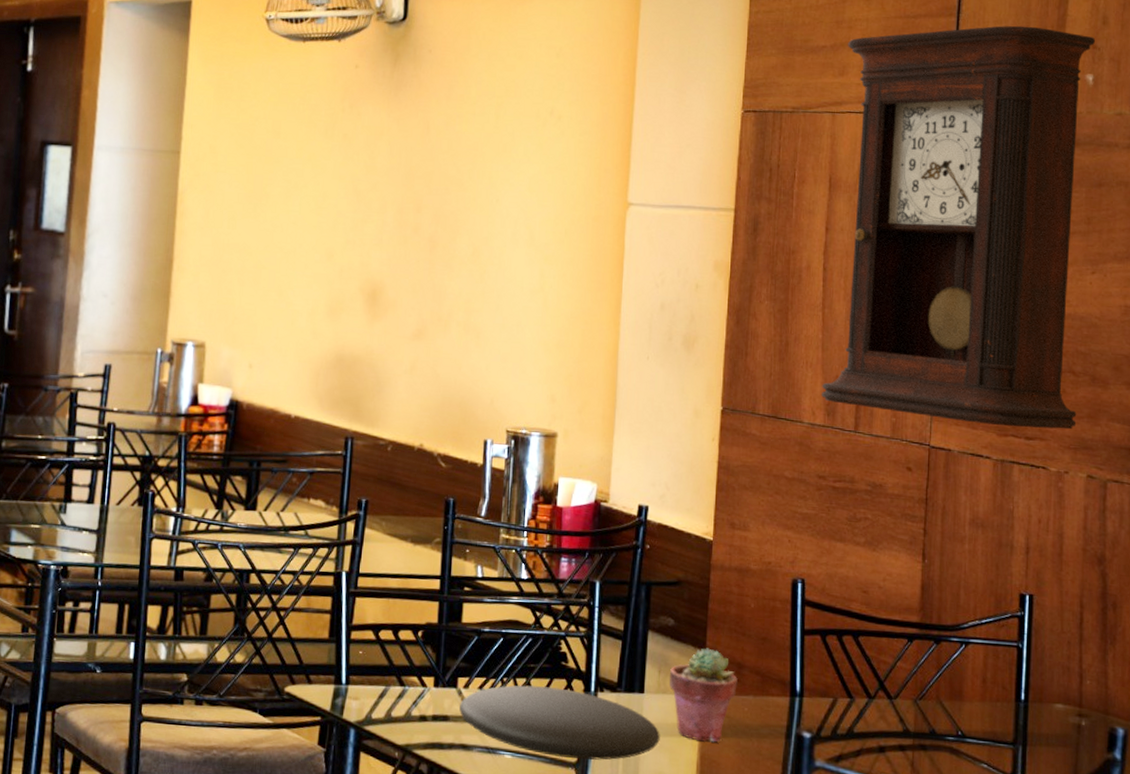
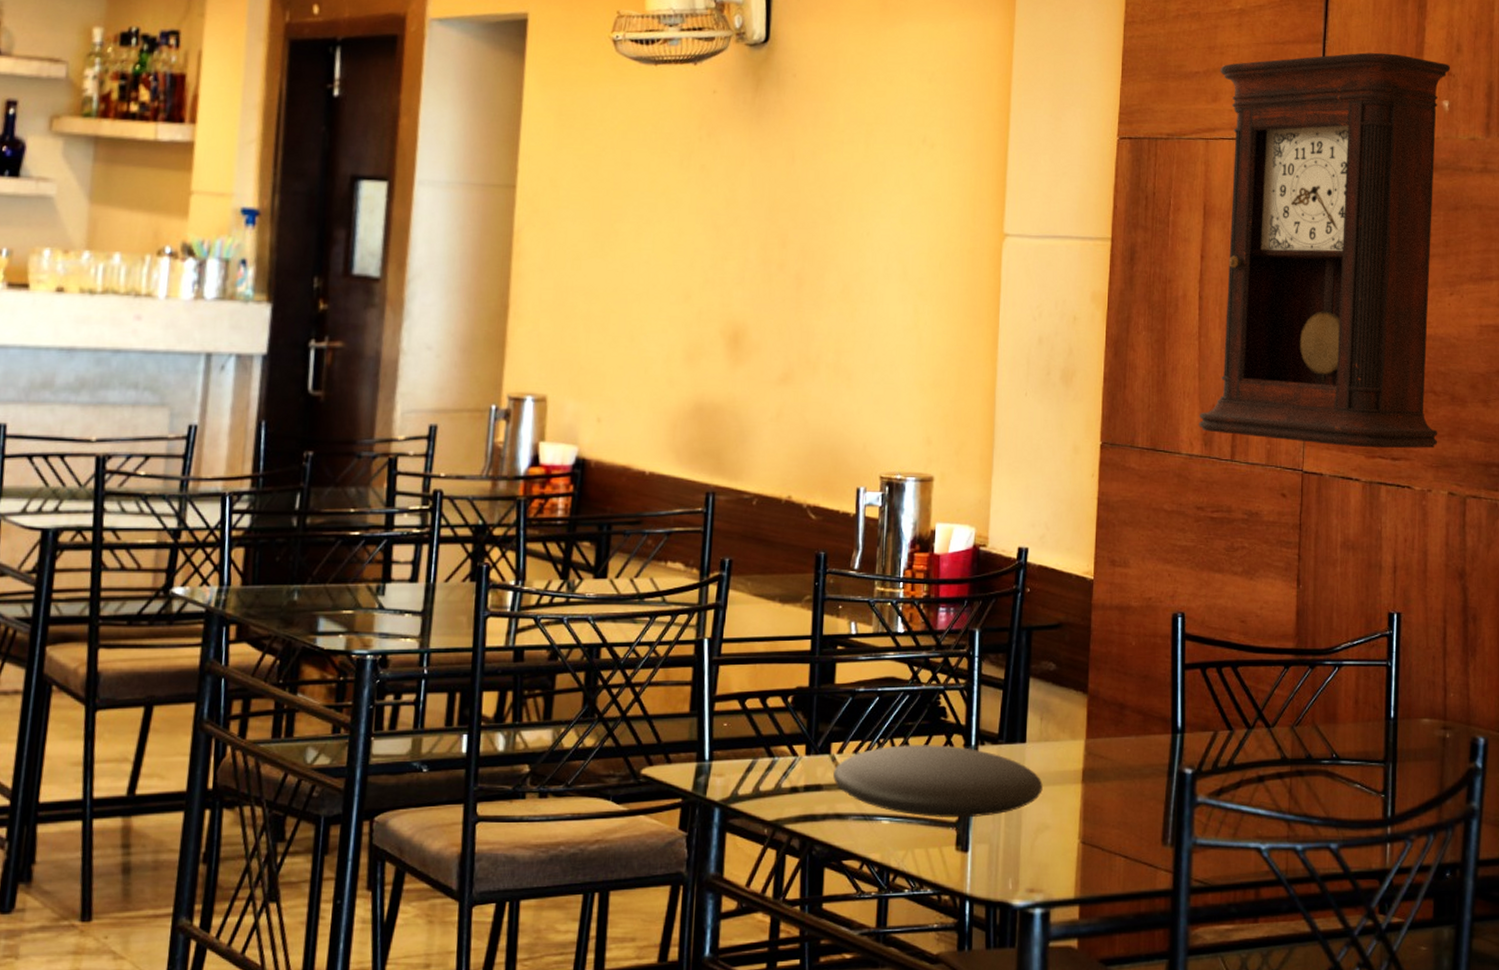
potted succulent: present [669,648,738,742] -> none [1051,690,1120,786]

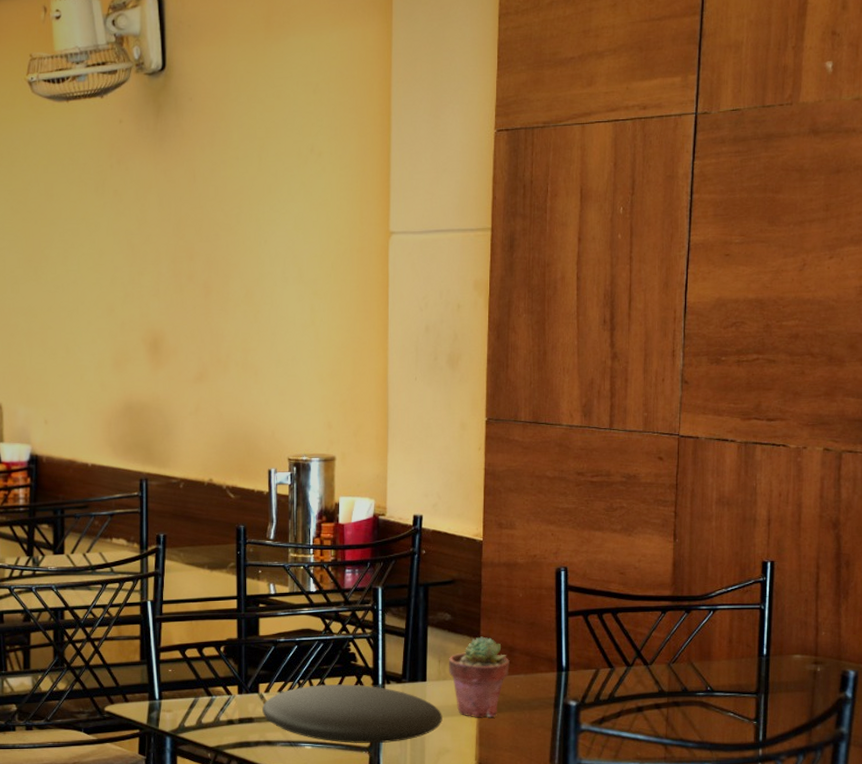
potted succulent: none [1051,690,1120,786] -> present [448,636,510,717]
pendulum clock: present [1199,52,1451,449] -> none [578,18,836,411]

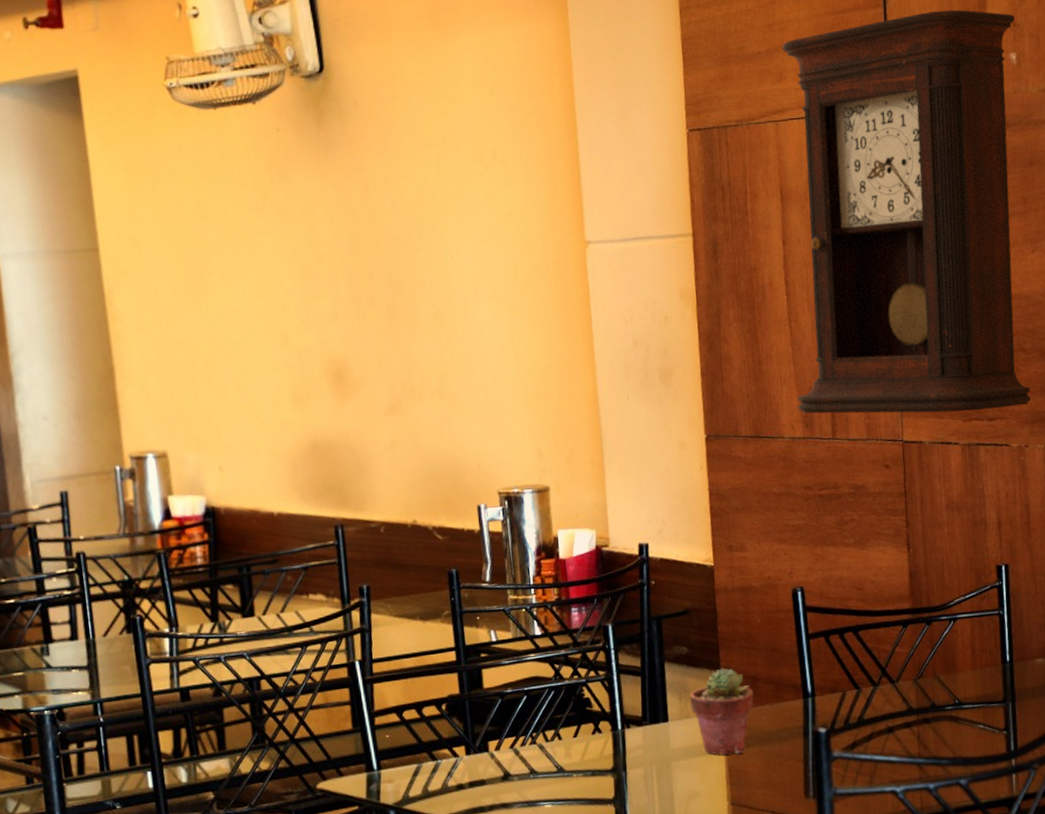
plate: present [262,683,442,744] -> none [494,732,689,797]
pendulum clock: none [578,18,836,411] -> present [782,9,1031,414]

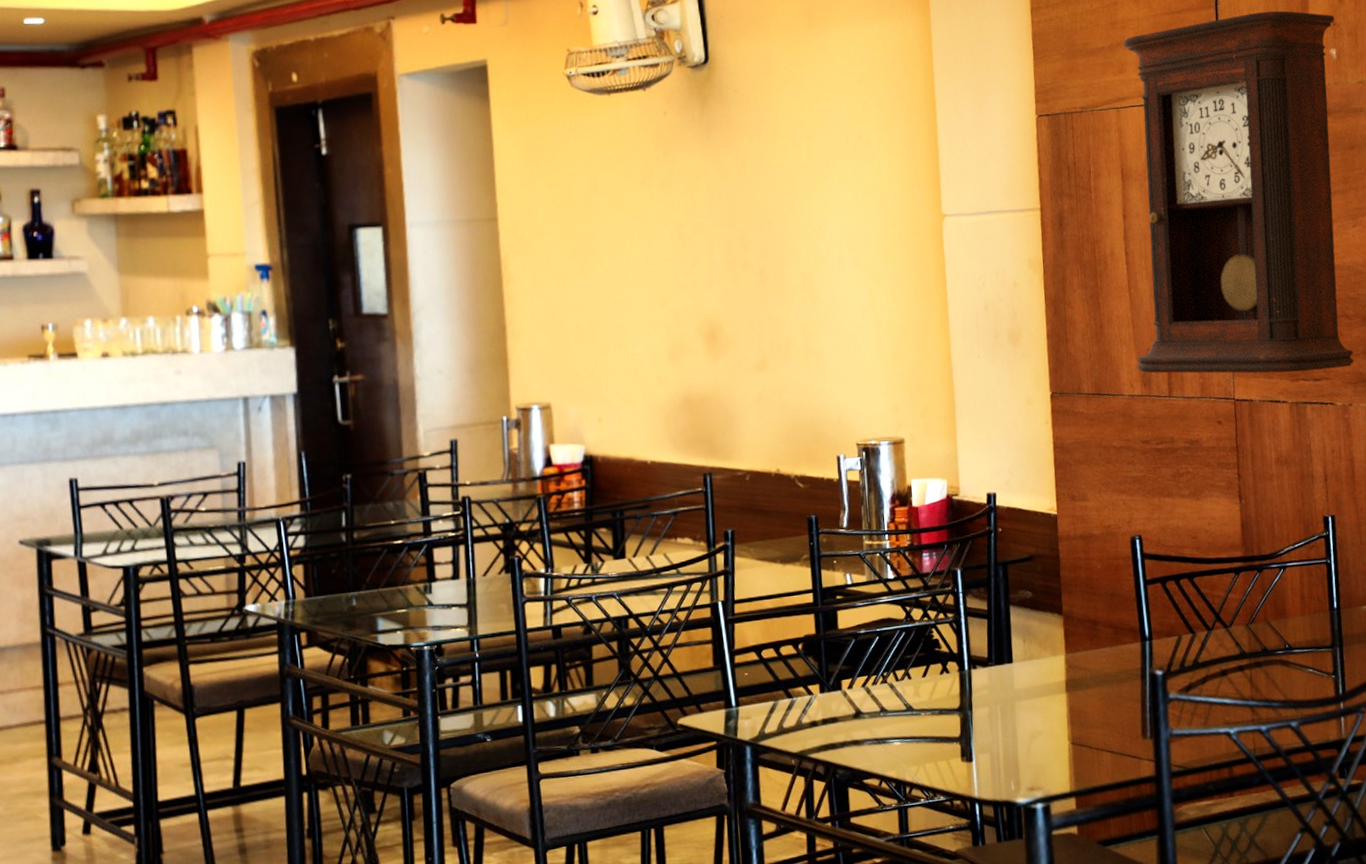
potted succulent: present [689,668,754,755] -> none [1033,611,1094,696]

